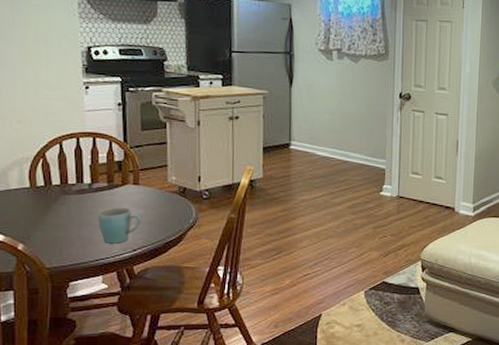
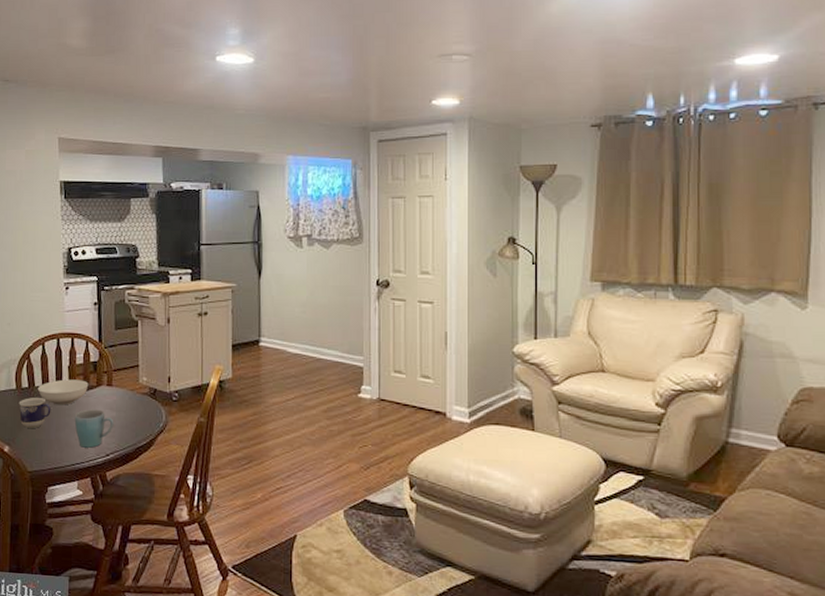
cup: none [33,196,71,227] -> present [18,398,51,429]
bowl: none [55,178,113,204] -> present [37,379,89,406]

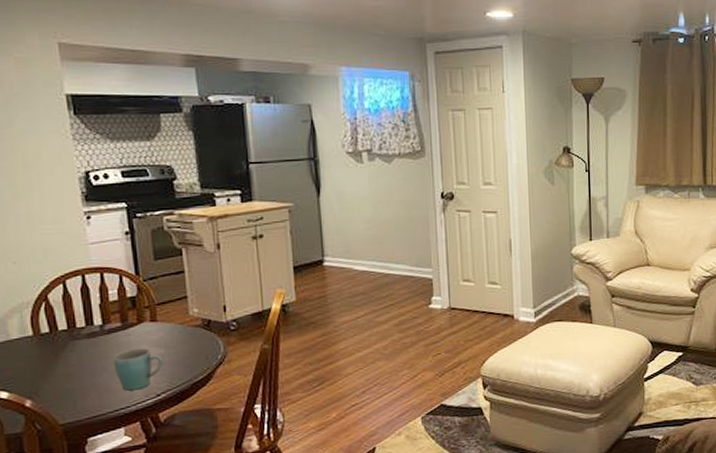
cup: present [18,398,51,429] -> none [38,342,83,378]
bowl: present [37,379,89,406] -> none [61,318,128,349]

